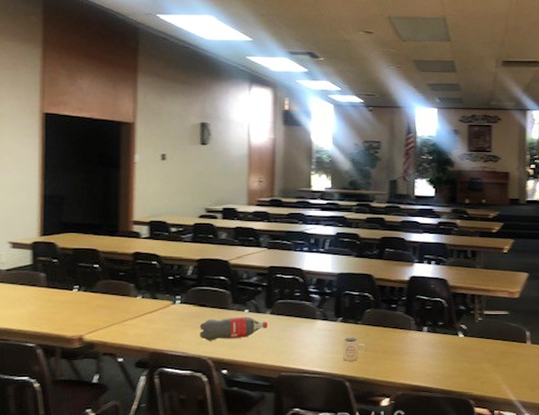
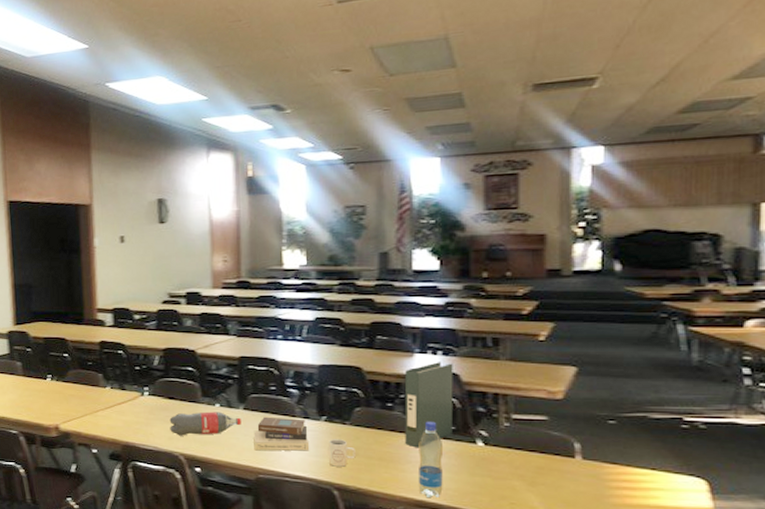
books: none [278,319,326,351] -> present [253,416,309,451]
binder: none [405,270,443,341] -> present [404,362,454,448]
bottle: none [414,319,433,382] -> present [418,421,443,498]

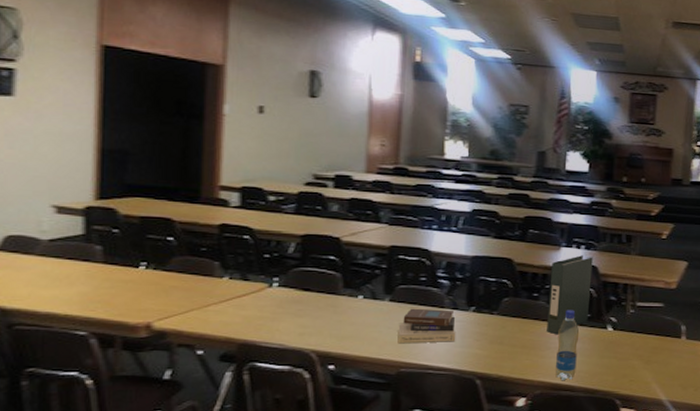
soda bottle: present [169,411,241,436] -> none [301,304,386,331]
mug: present [328,439,356,467] -> none [473,329,501,356]

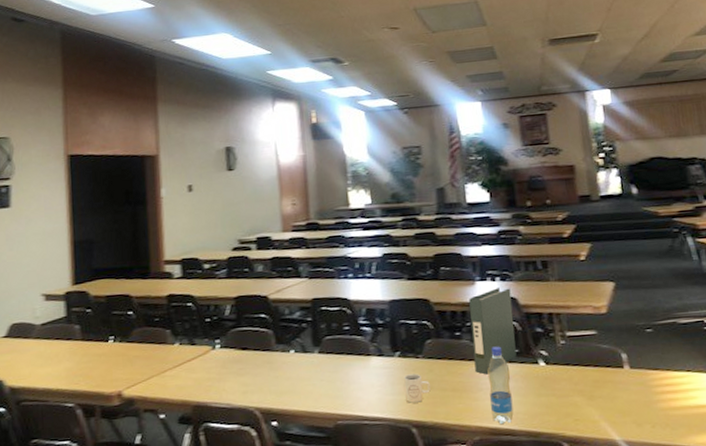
books: present [397,308,456,344] -> none [329,357,385,396]
mug: none [473,329,501,356] -> present [403,373,431,403]

